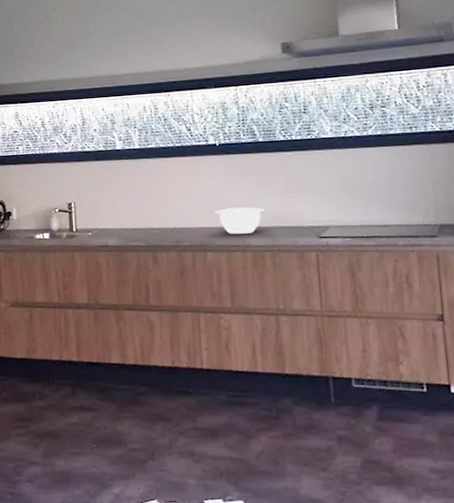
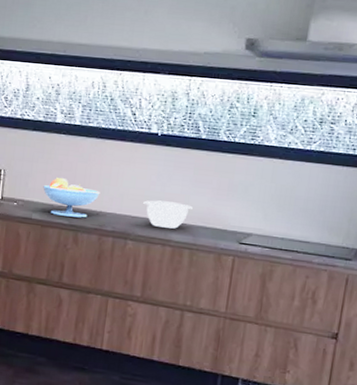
fruit bowl: none [114,200,171,238] -> present [43,177,100,218]

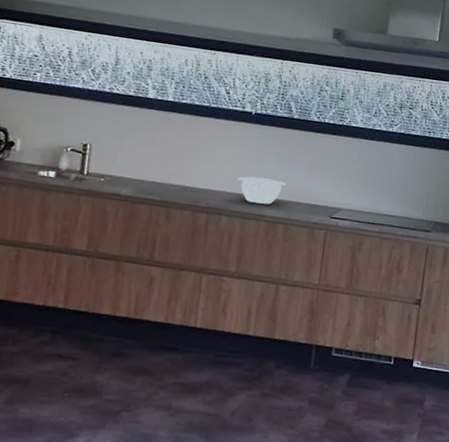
fruit bowl: present [43,177,100,218] -> none [133,153,194,194]

